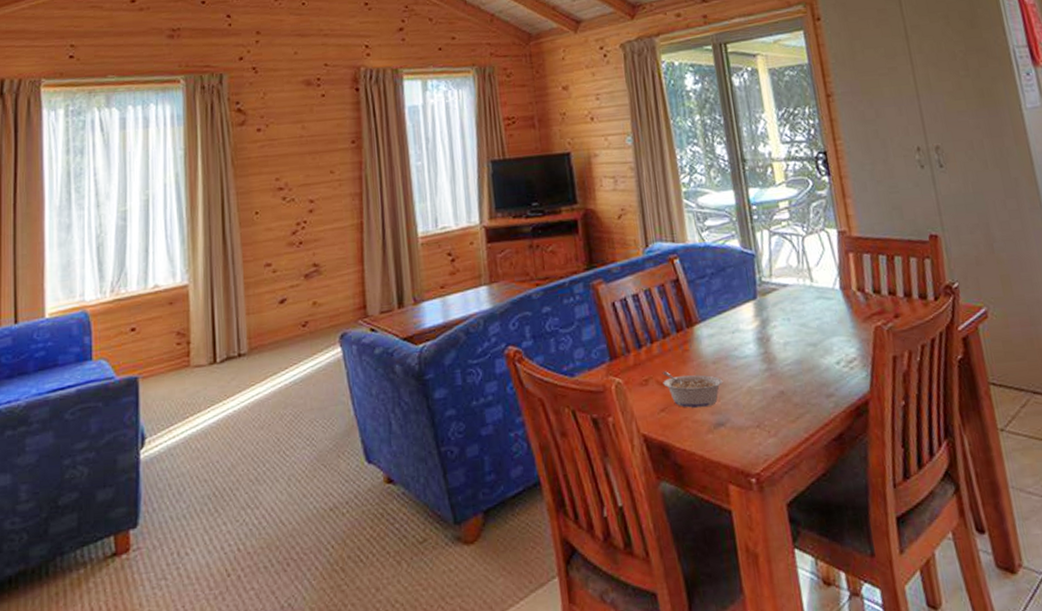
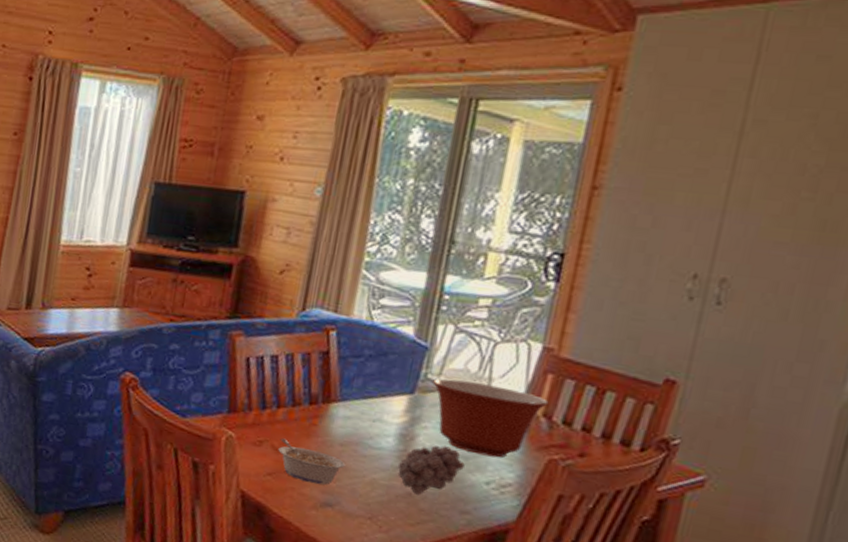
fruit: none [765,338,816,391] -> present [397,446,465,495]
mixing bowl: none [766,273,858,339] -> present [431,378,549,458]

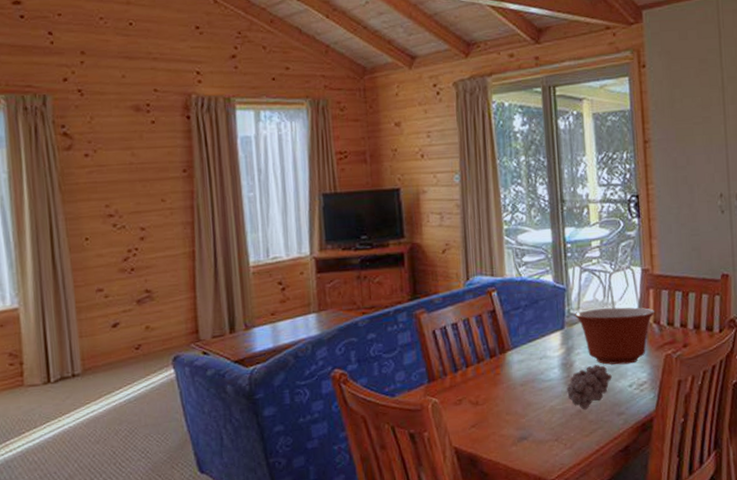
legume: present [278,438,346,485] -> none [474,392,529,424]

